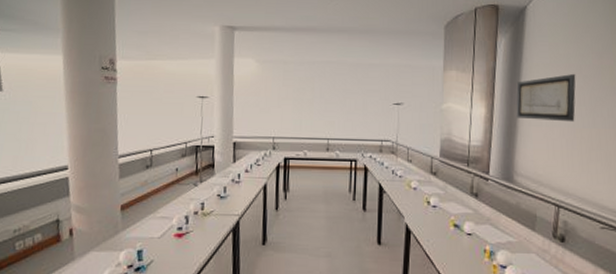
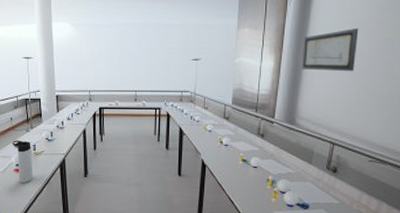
thermos bottle: none [175,196,199,253] -> present [12,140,33,184]

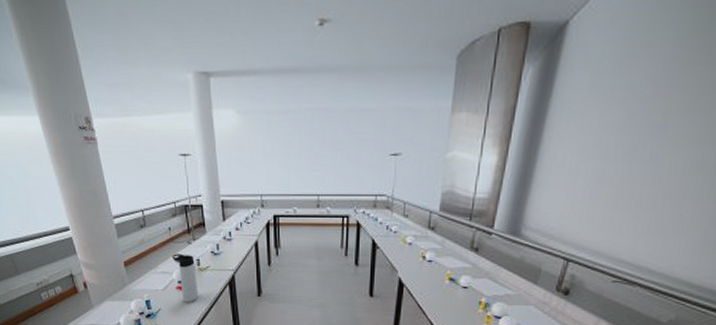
wall art: present [301,27,359,72] -> none [534,108,619,169]

